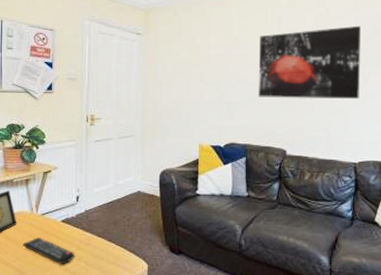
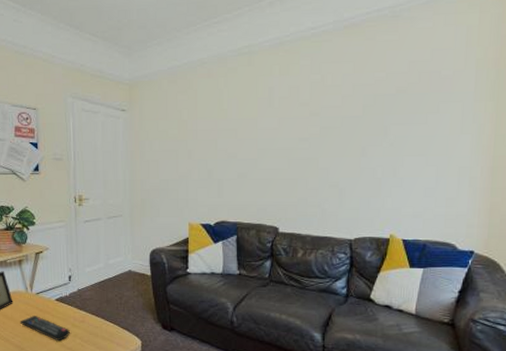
wall art: present [258,25,362,100] -> none [248,93,360,174]

